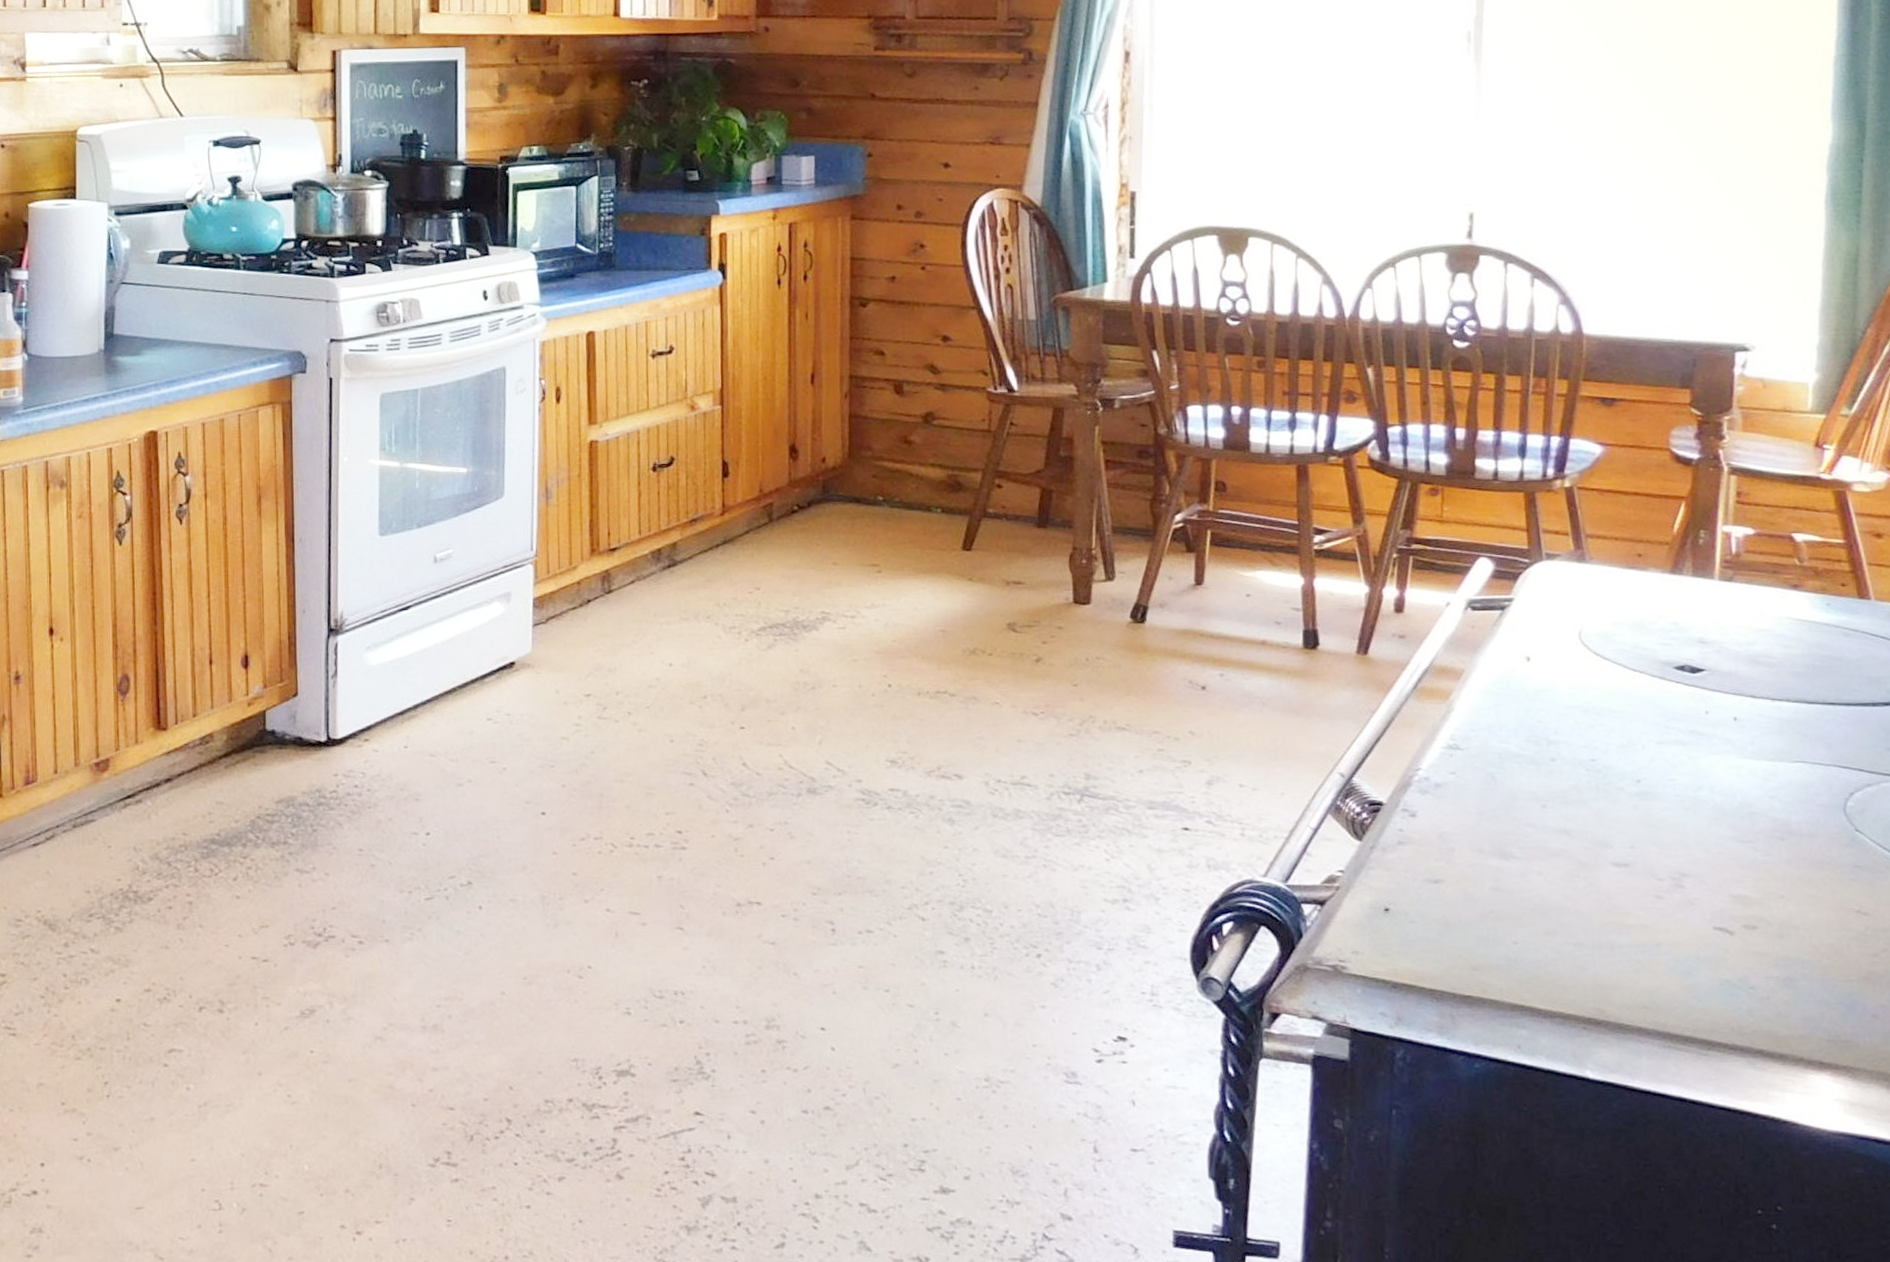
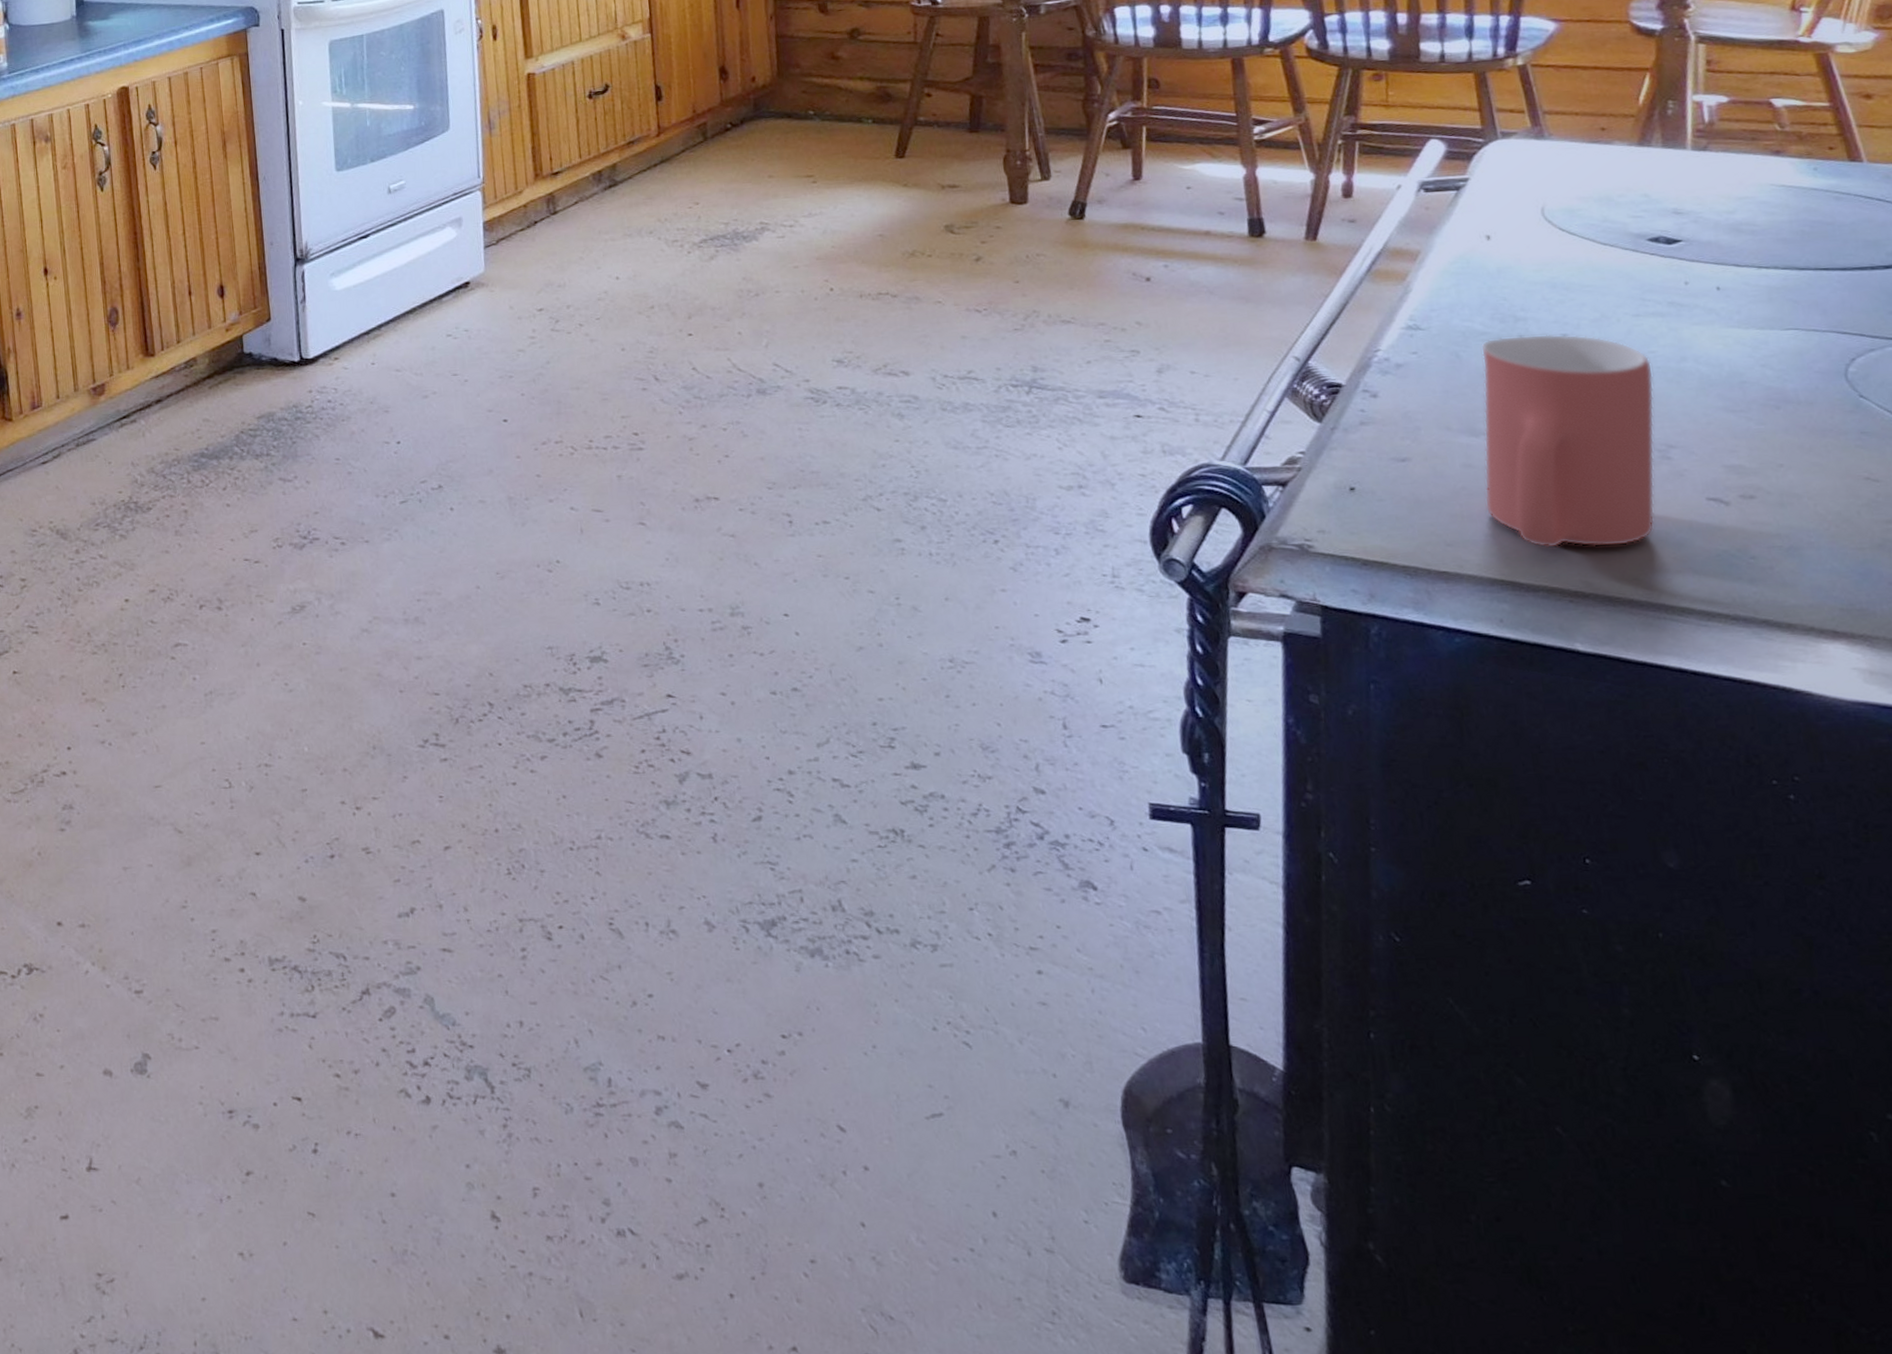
mug: none [1510,758,1672,974] -> present [1482,334,1655,548]

